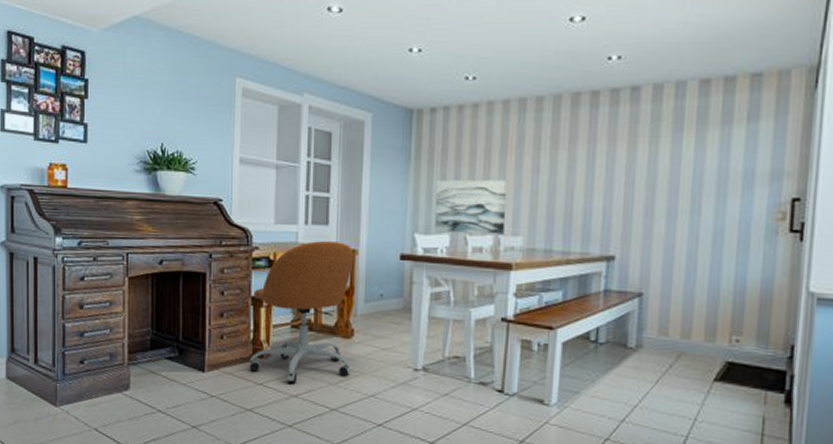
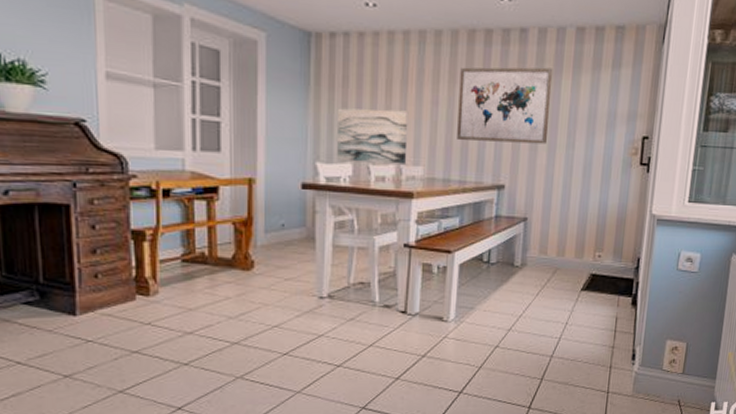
office chair: present [249,240,354,384] -> none [132,168,253,320]
wall art: none [560,126,672,211] -> present [457,67,553,145]

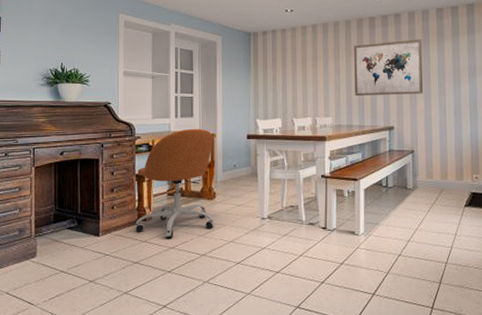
office chair: none [132,168,253,320] -> present [135,128,215,238]
wall art: present [337,108,409,164] -> none [270,79,320,117]

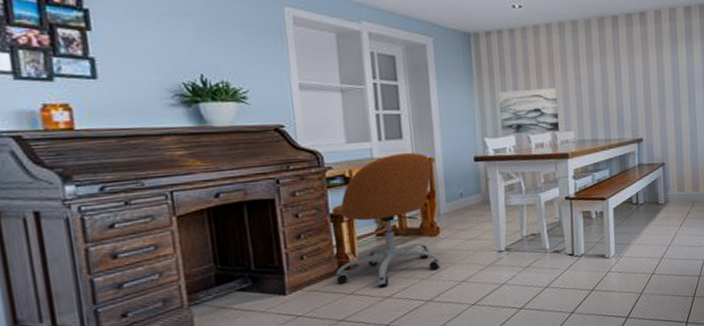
wall art: none [270,79,320,117] -> present [499,87,560,135]
wall art: present [354,39,424,97] -> none [595,41,673,107]

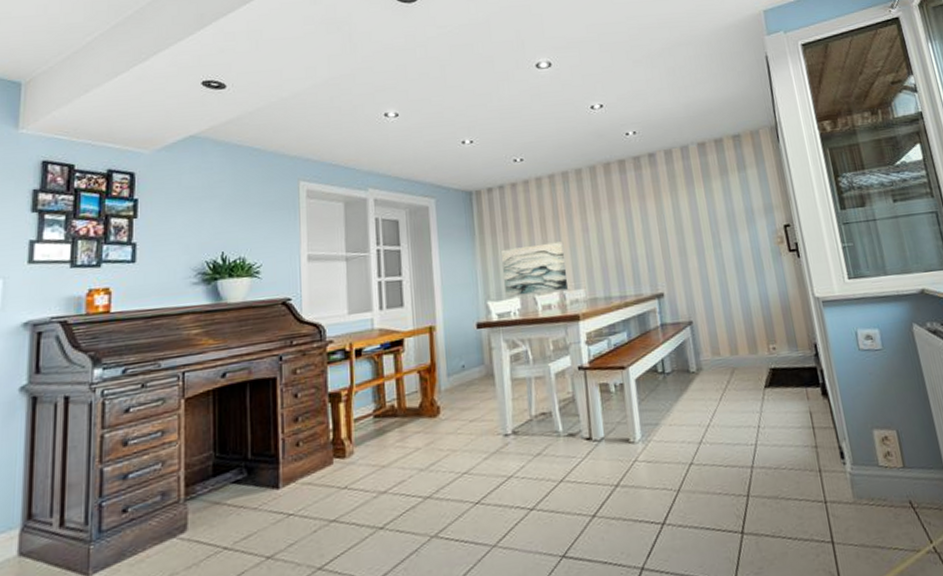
office chair: present [332,152,442,287] -> none [330,321,442,480]

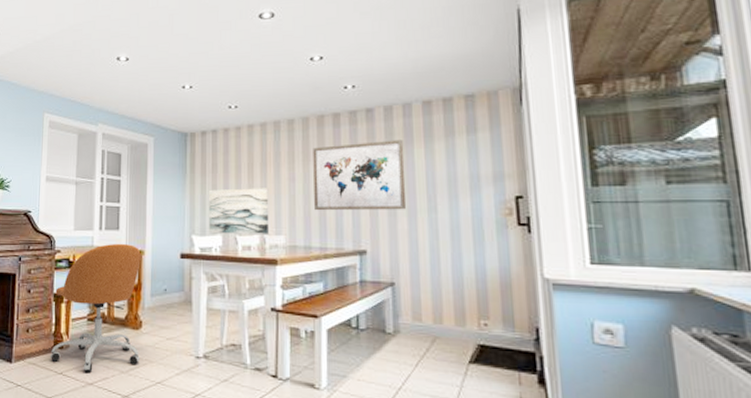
office chair: none [330,321,442,480] -> present [51,243,141,372]
wall art: none [603,181,695,260] -> present [313,139,407,211]

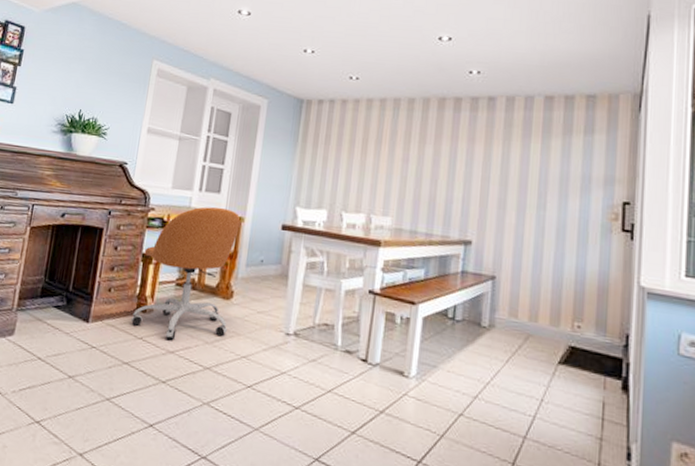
wall art: present [209,188,270,234] -> none [314,161,381,214]
wall art: present [313,139,407,211] -> none [425,130,522,204]

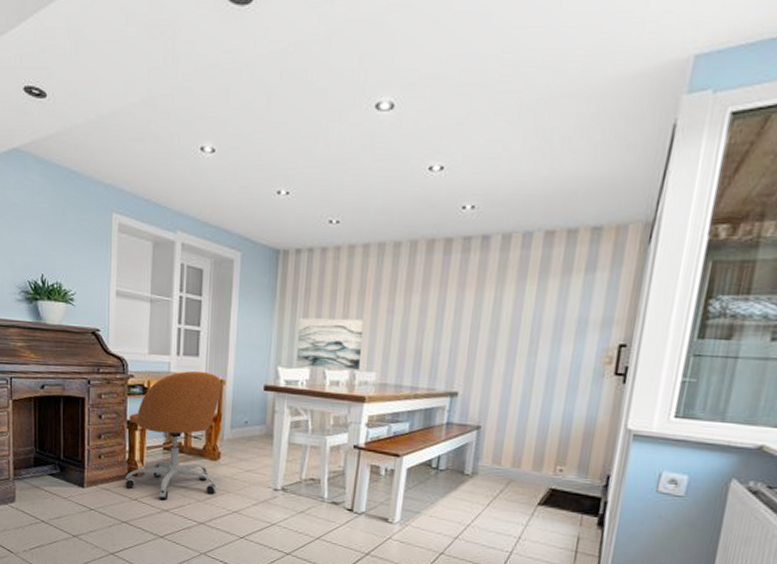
wall art: none [314,161,381,214] -> present [296,317,365,370]

